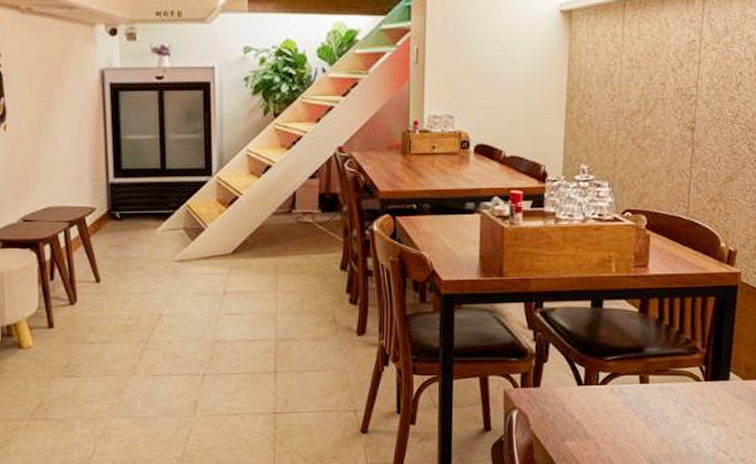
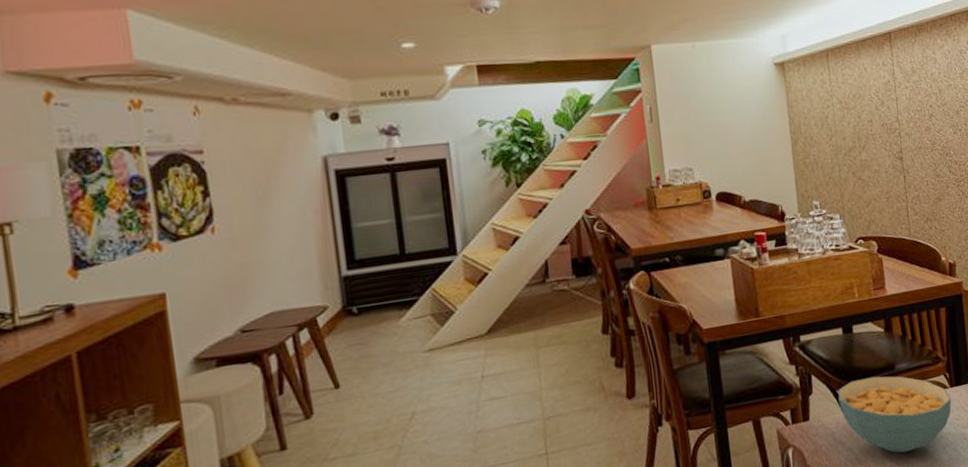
cereal bowl: none [575,355,703,437] -> present [838,376,952,453]

